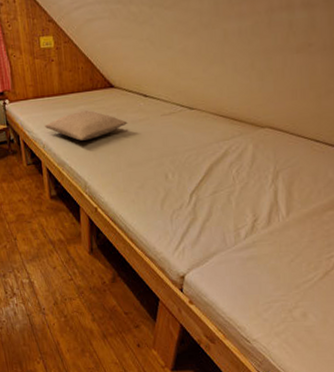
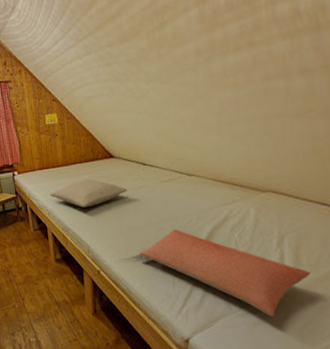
pillow: none [137,164,301,251] -> present [138,229,310,317]

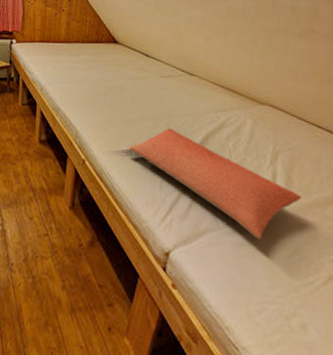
pillow: present [49,179,128,208] -> none [45,61,127,90]

